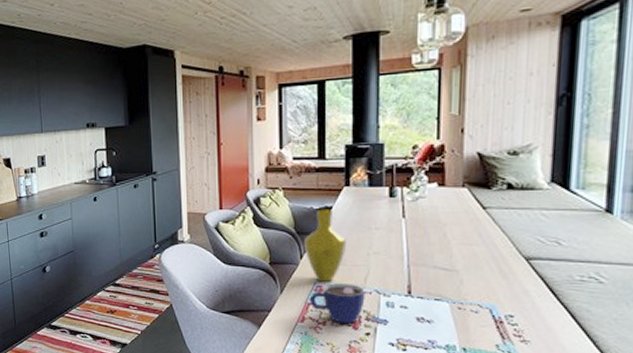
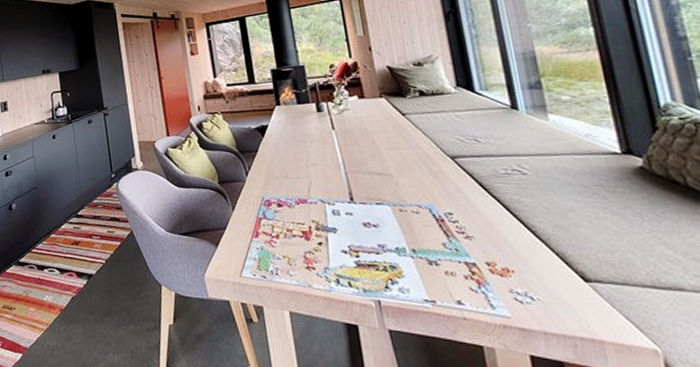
vase: present [303,208,346,282] -> none [246,127,287,196]
cup: present [309,283,365,324] -> none [260,195,312,235]

